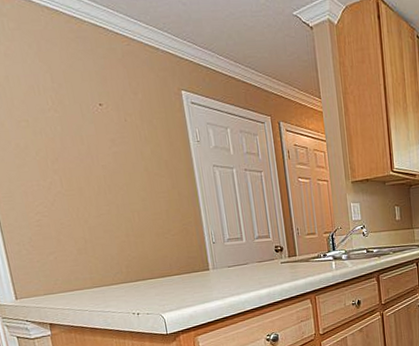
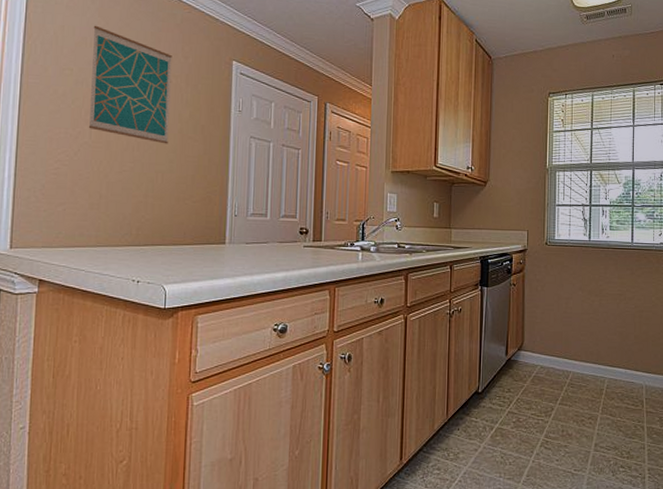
wall art: none [37,71,137,184] -> present [88,25,172,144]

